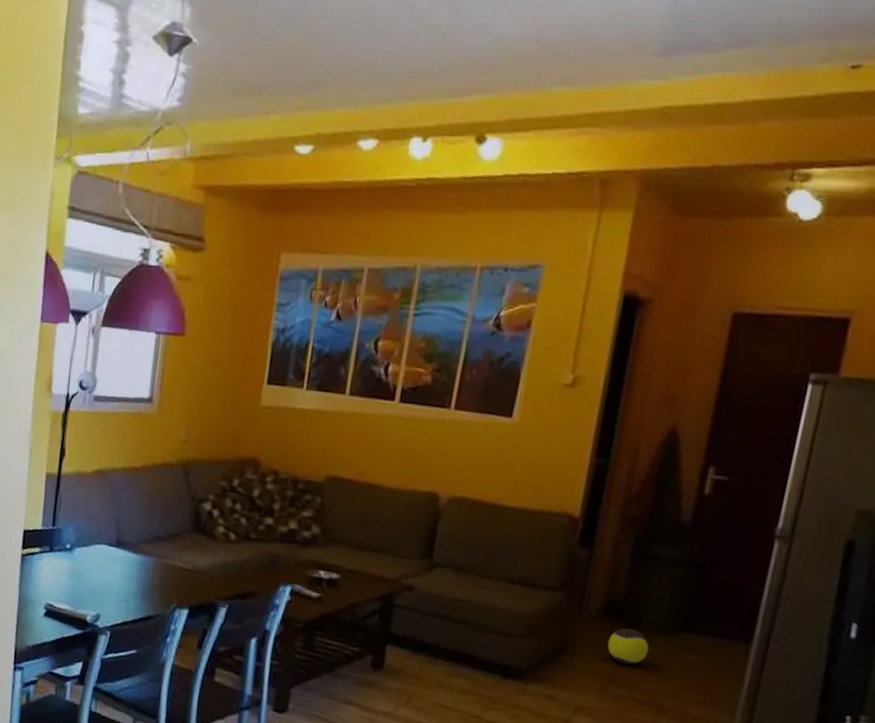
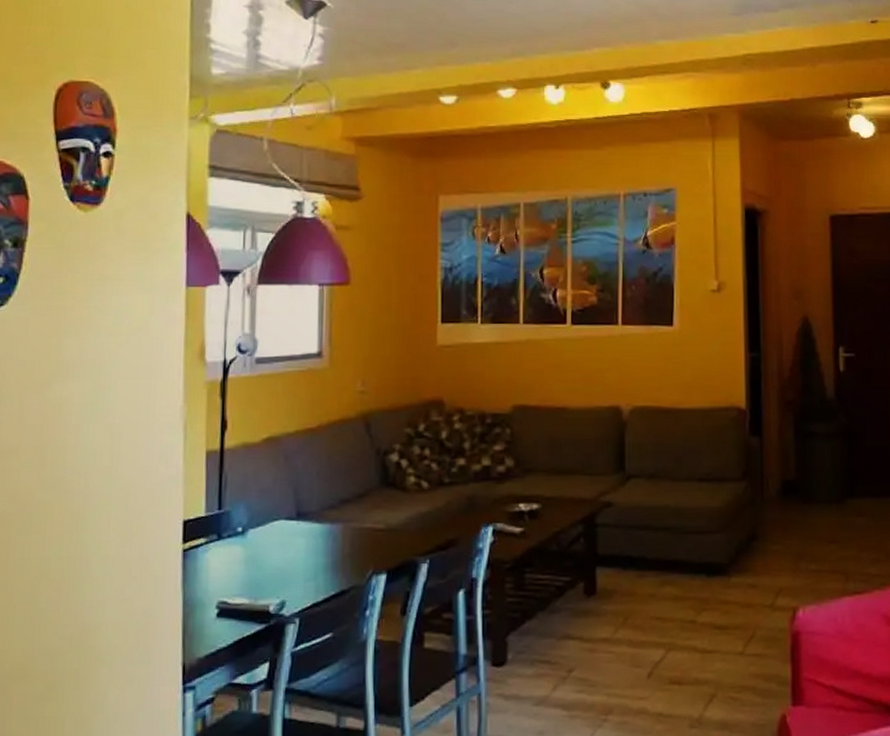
decorative ball: present [607,628,649,665] -> none [791,503,825,539]

